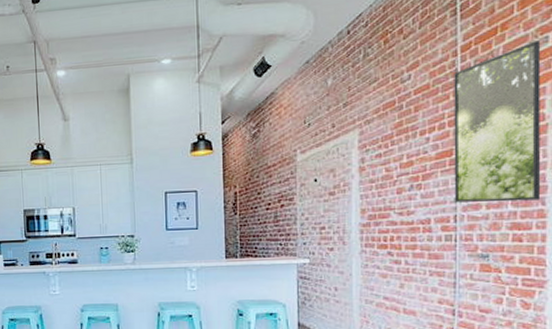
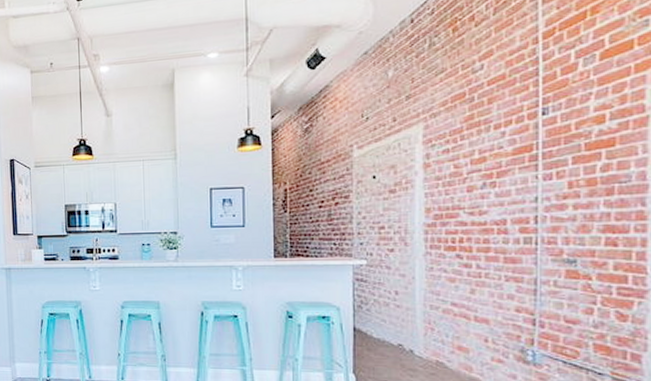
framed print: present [454,41,541,203] -> none [534,24,641,203]

